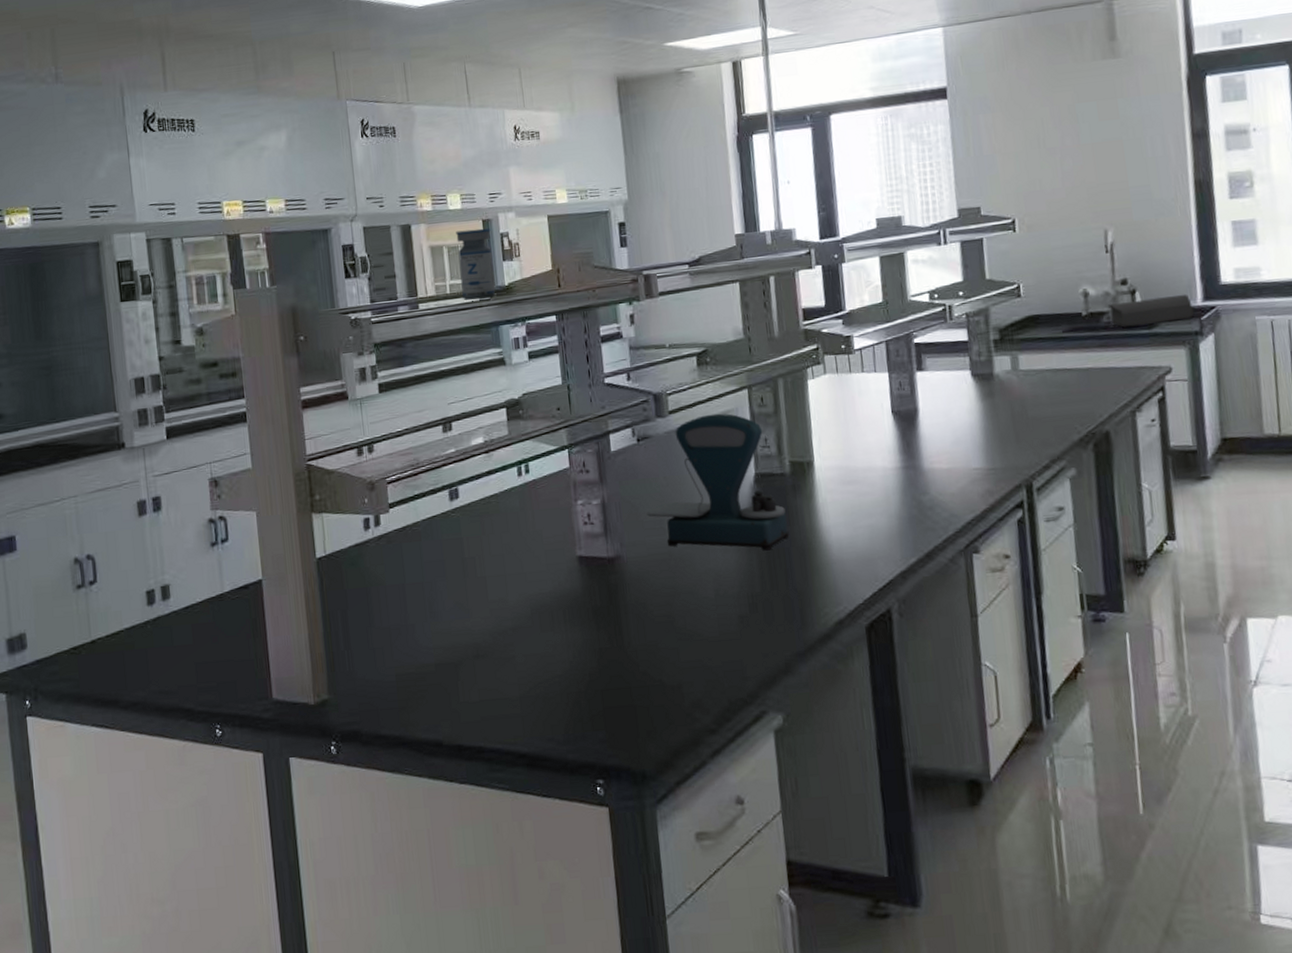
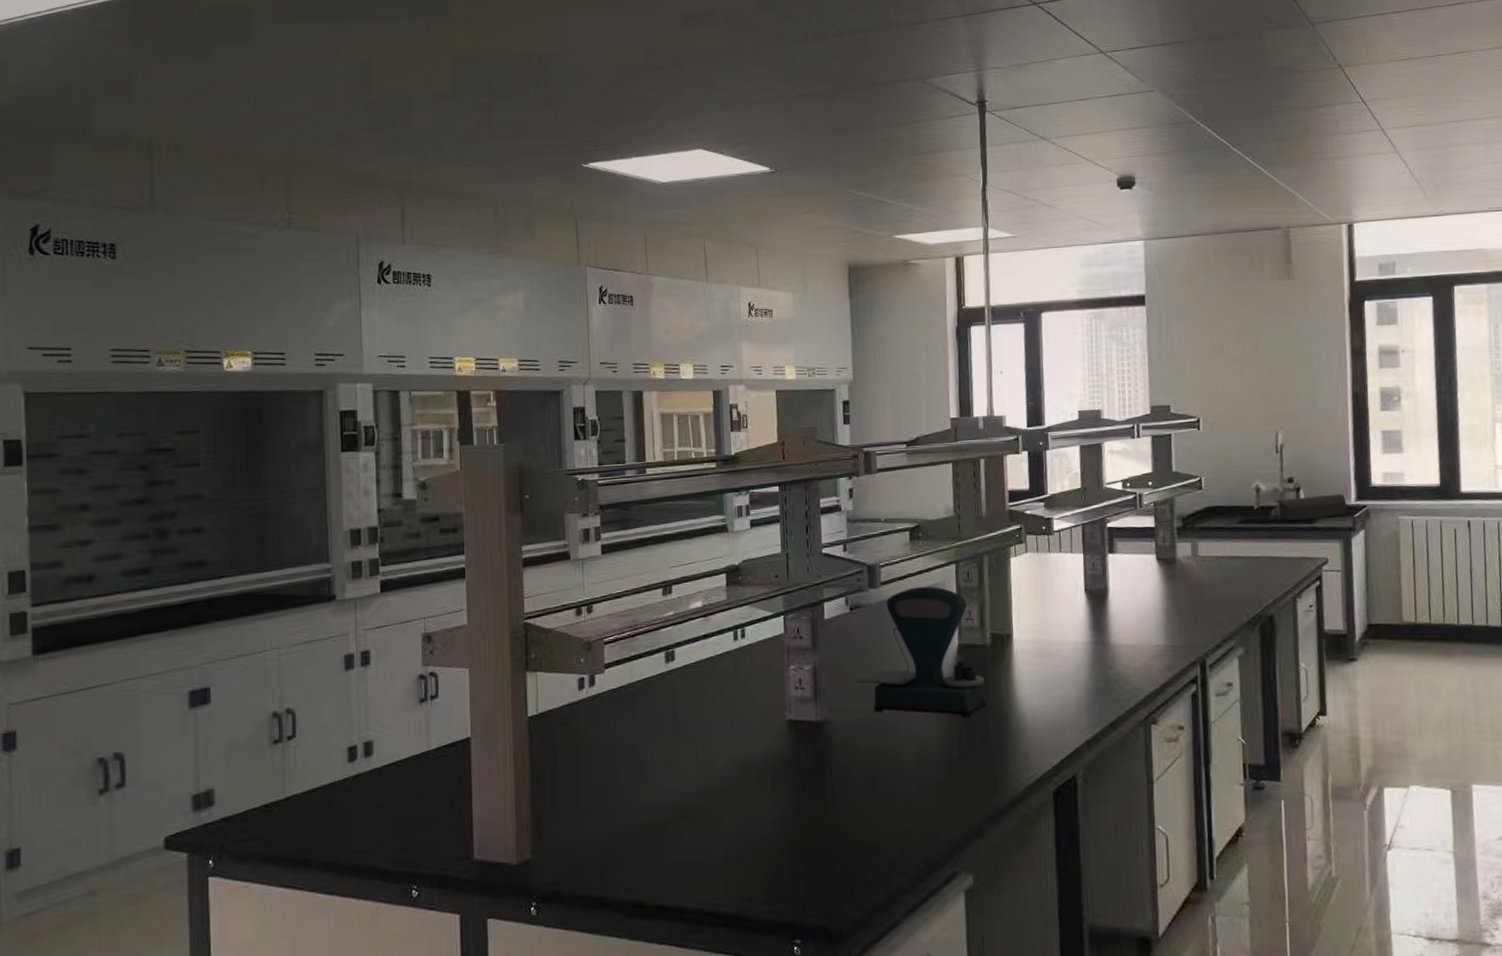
medicine bottle: present [456,228,495,301] -> none [687,398,722,468]

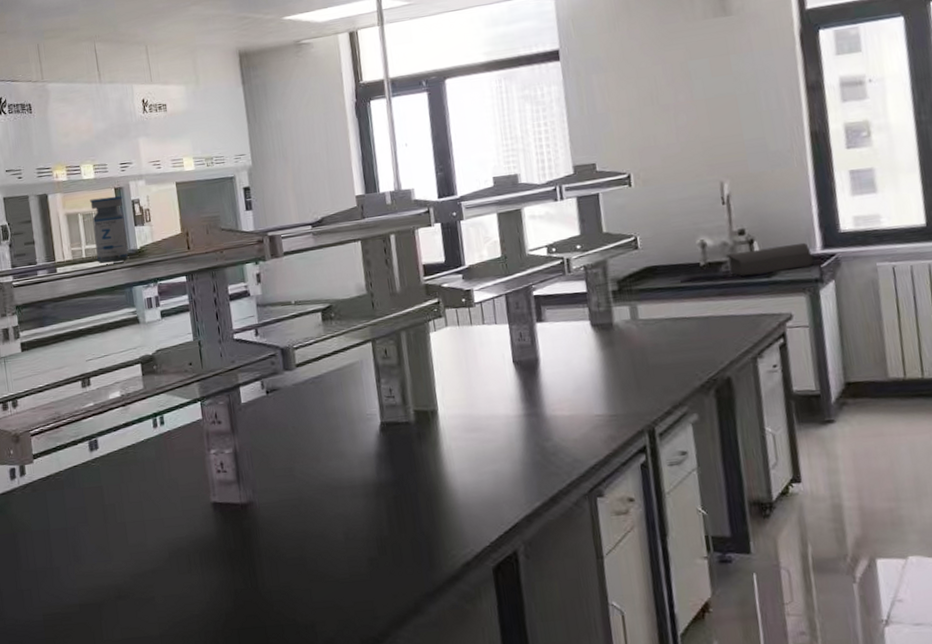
medicine bottle: none [687,398,722,468] -> present [90,195,128,265]
scale: present [855,586,987,718] -> none [277,366,416,496]

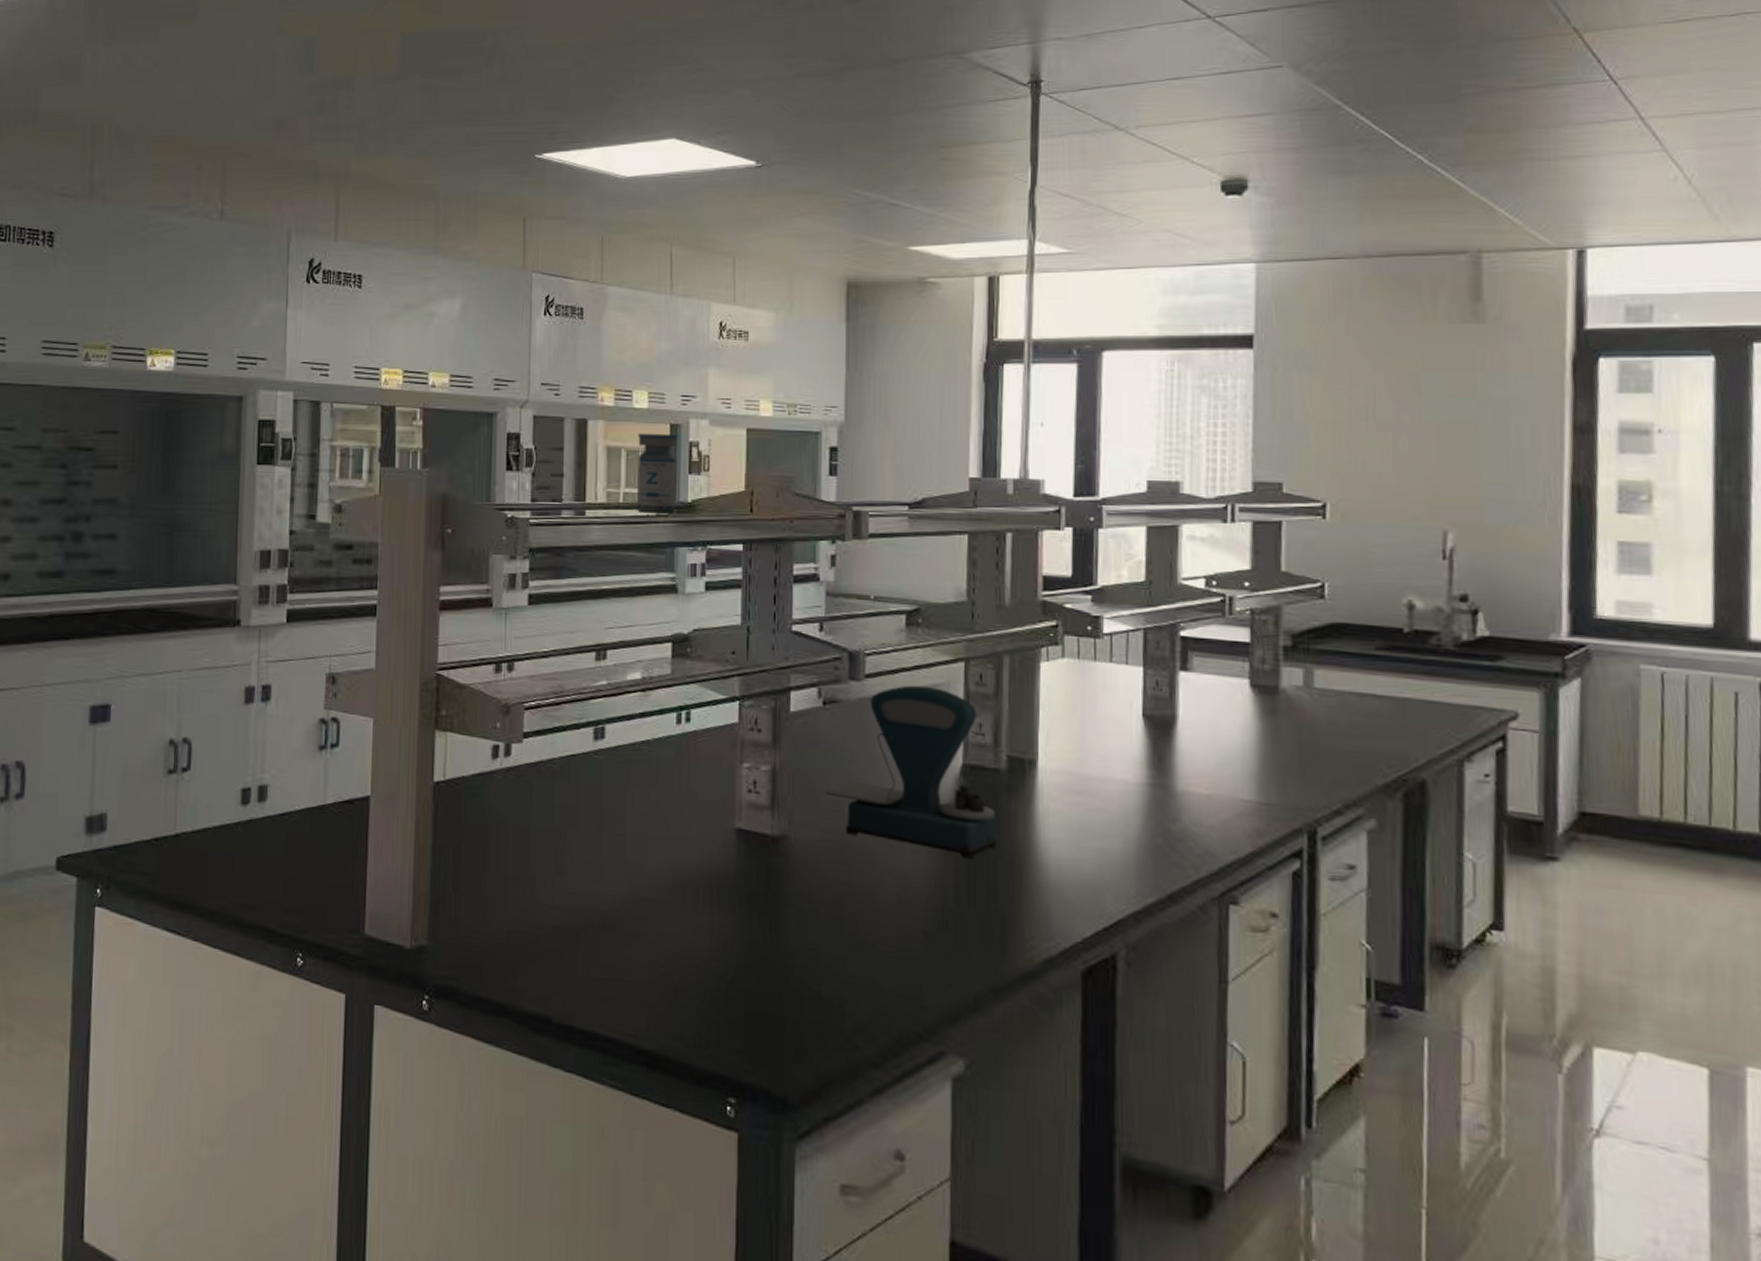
scale: none [277,366,416,496] -> present [825,685,997,859]
paper towel holder: present [725,242,815,277] -> none [1438,622,1557,656]

